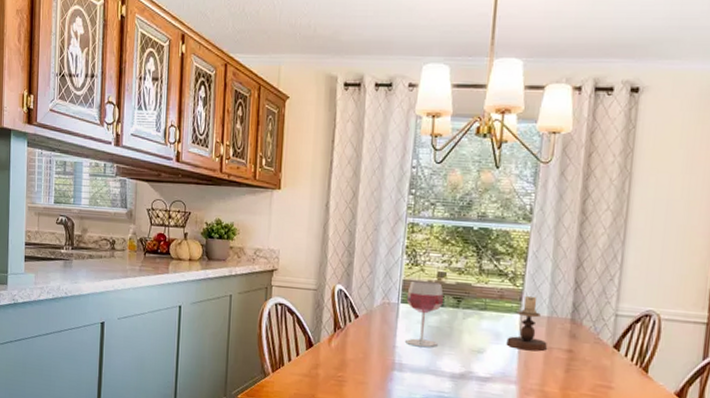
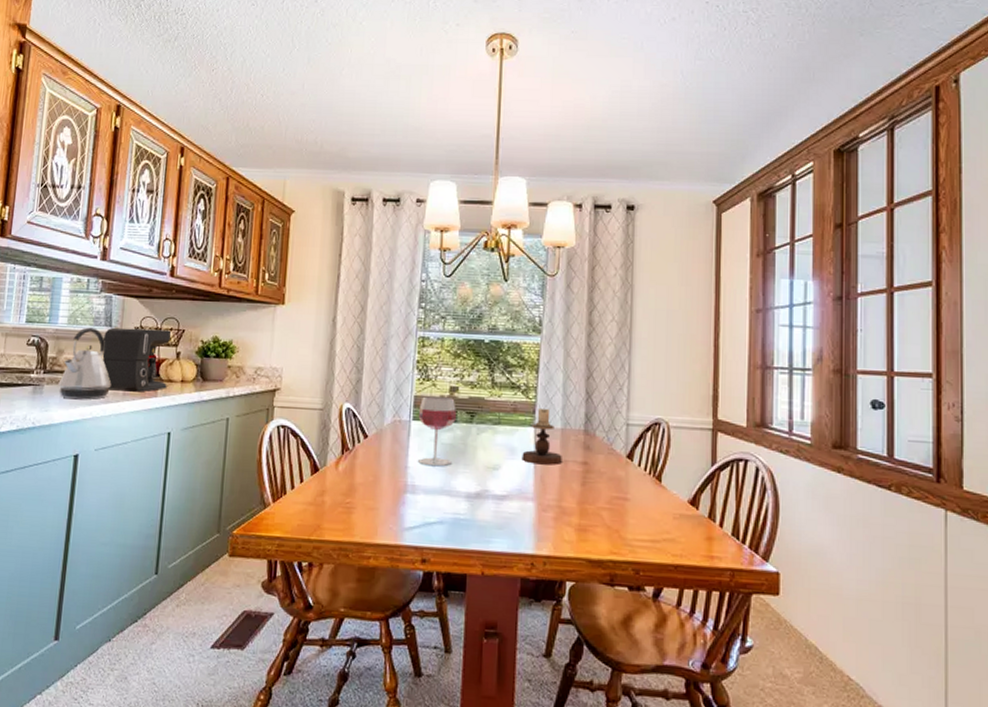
kettle: none [84,208,129,274] -> present [58,327,112,400]
coffee maker: none [120,209,179,269] -> present [102,327,172,392]

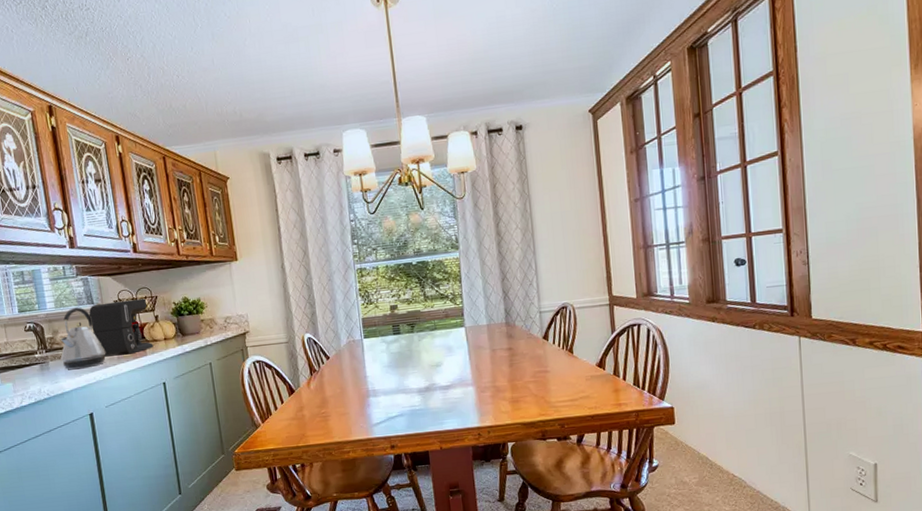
wineglass: present [418,396,456,467] -> none [367,315,402,373]
candlestick: present [522,407,562,465] -> none [458,310,491,357]

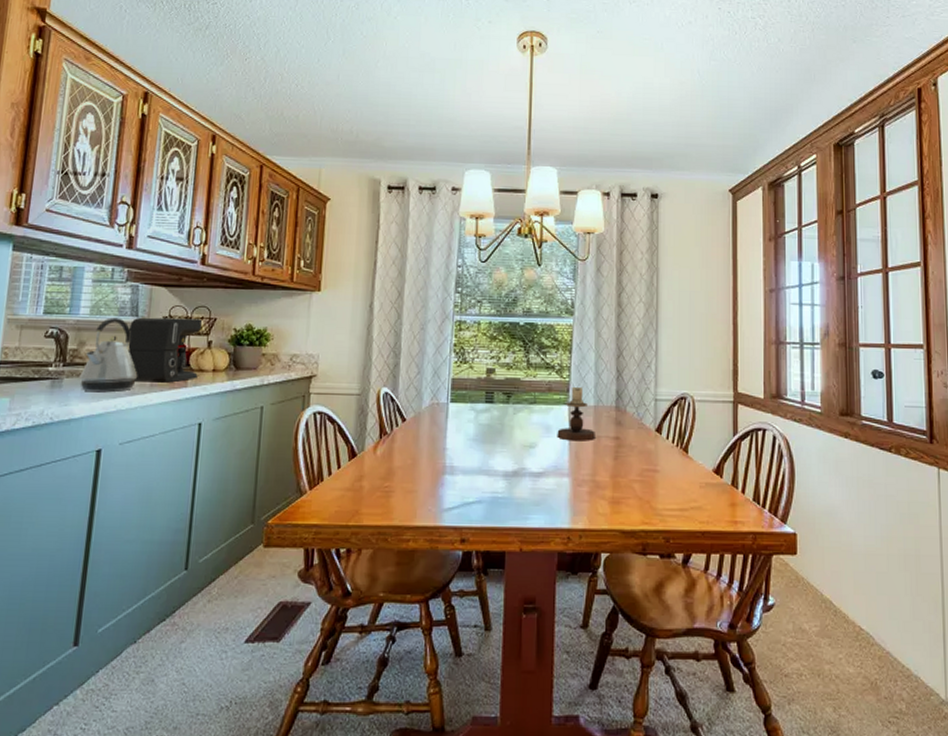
candlestick: none [458,310,491,357] -> present [557,386,595,441]

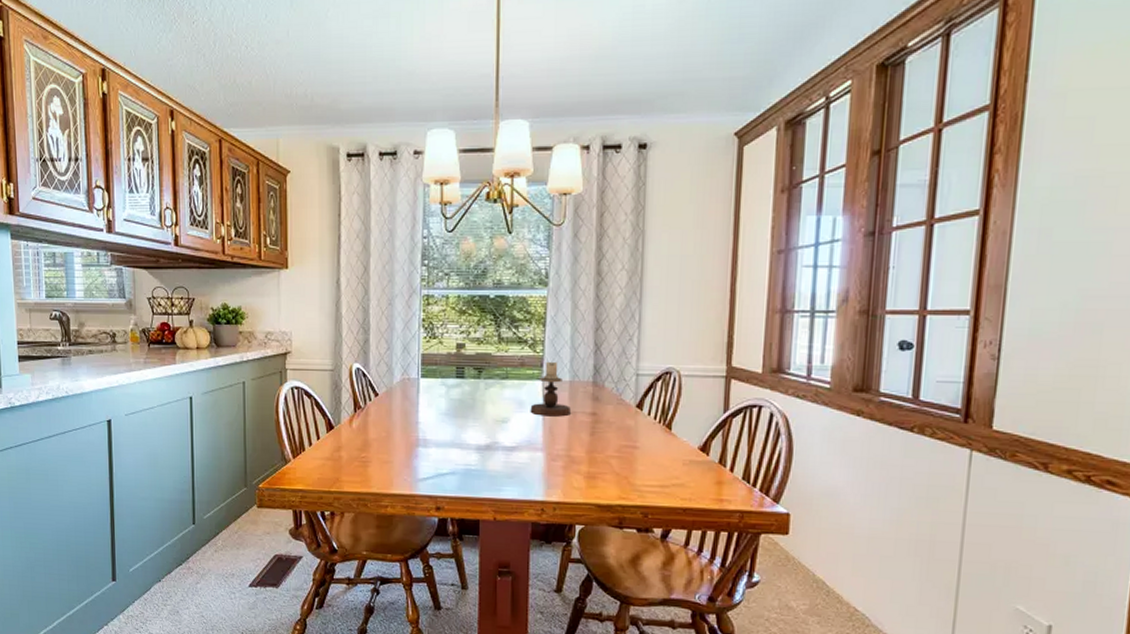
kettle: present [79,317,138,393] -> none [84,300,133,369]
coffee maker: present [127,317,203,383] -> none [120,299,184,360]

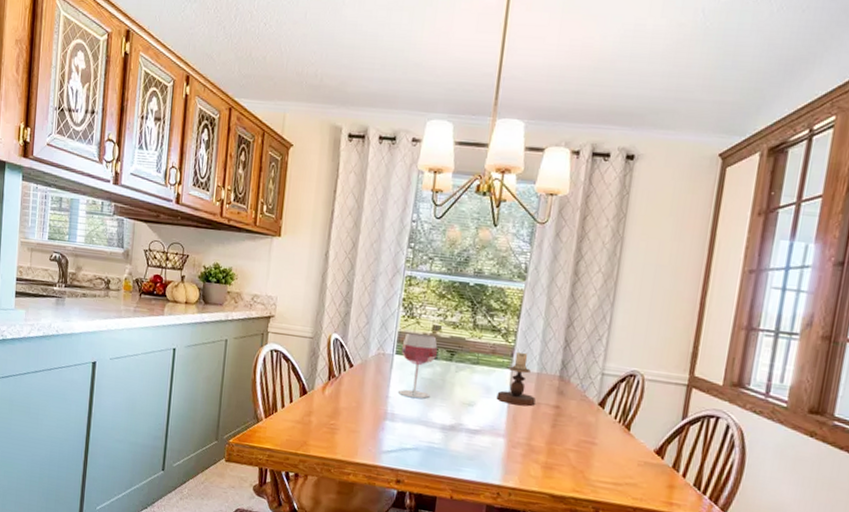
wineglass: none [426,354,464,422] -> present [399,332,438,400]

